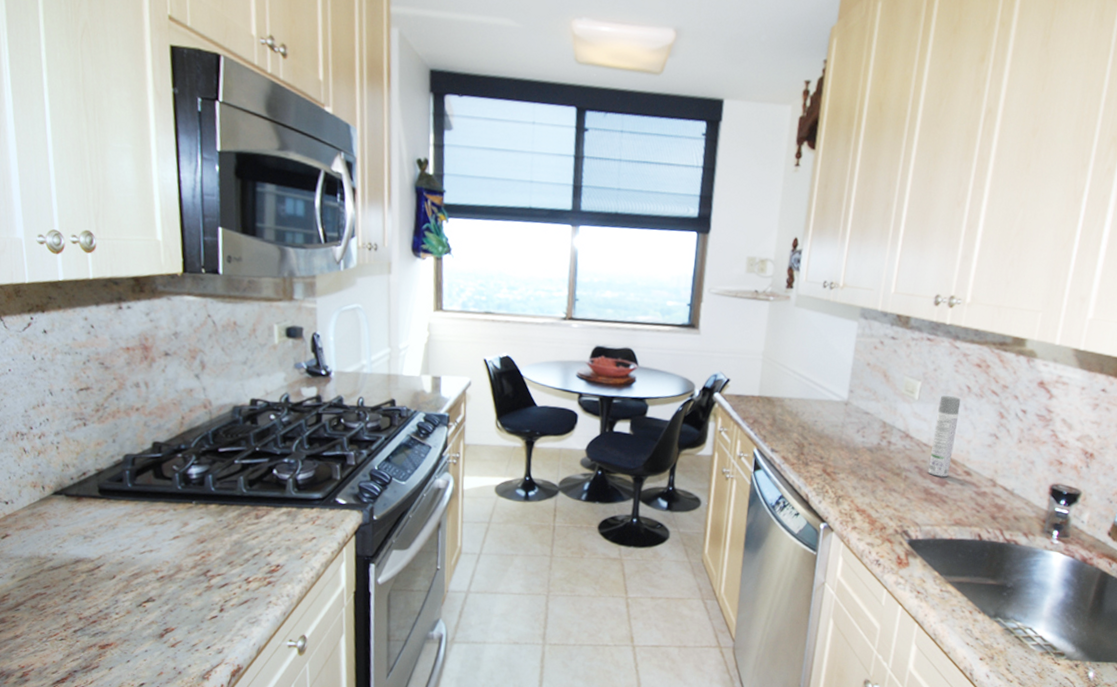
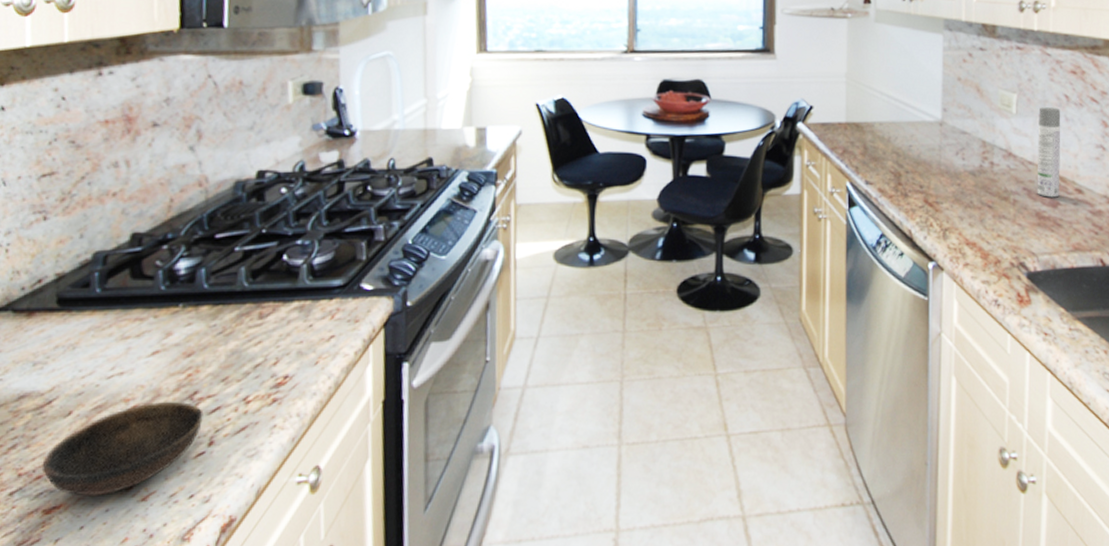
bowl: none [96,575,215,640] -> present [41,401,203,497]

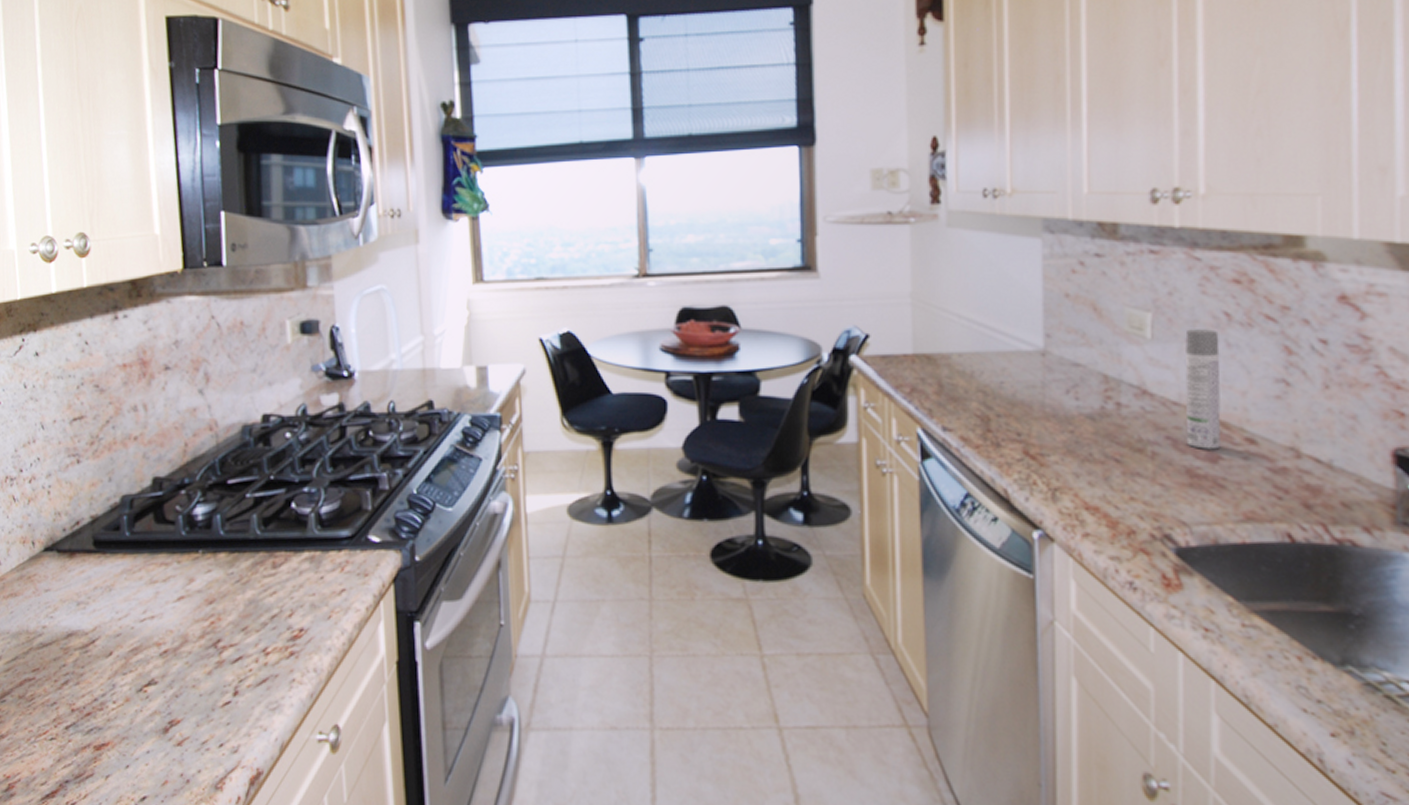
bowl: present [41,401,203,497] -> none [90,647,227,737]

